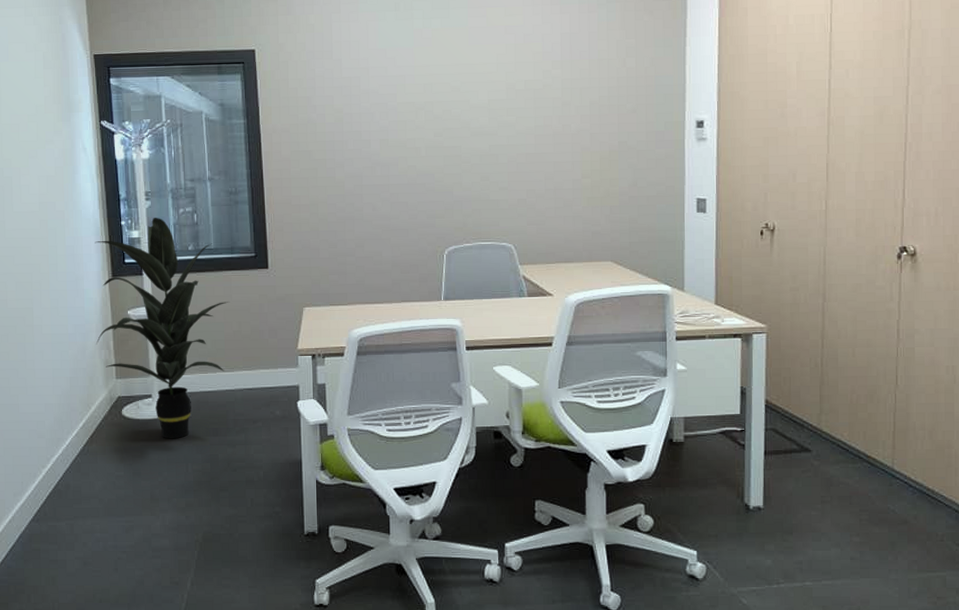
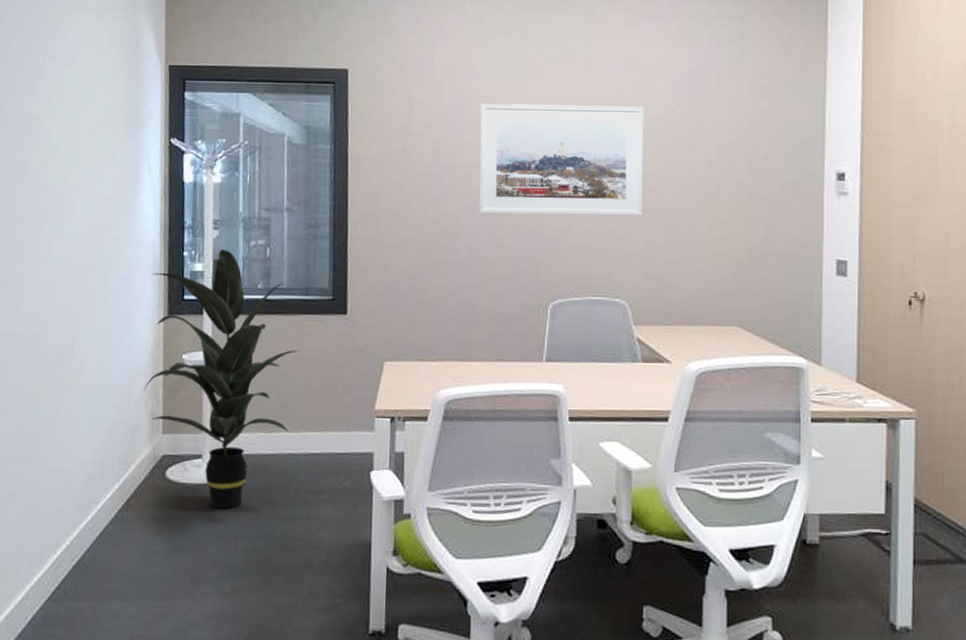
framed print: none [376,70,525,174] -> present [478,103,644,216]

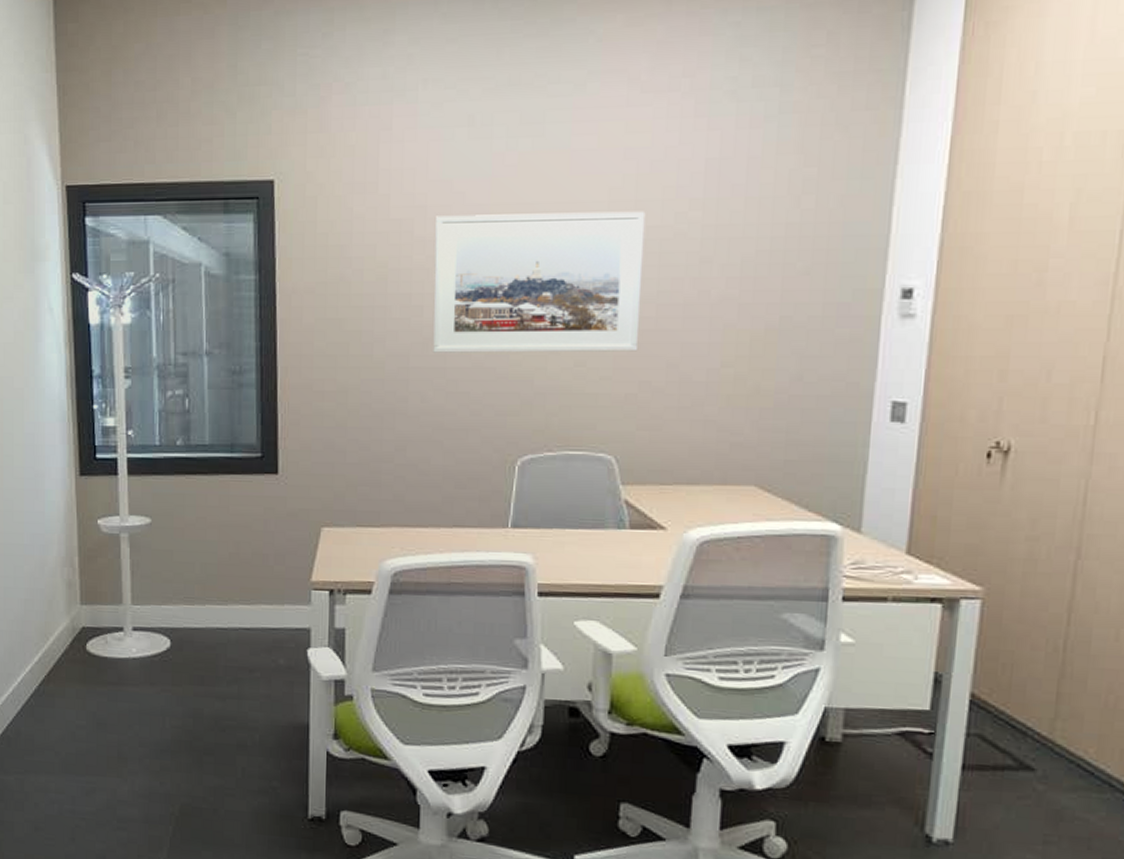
indoor plant: present [143,248,301,509] -> none [58,400,227,685]

